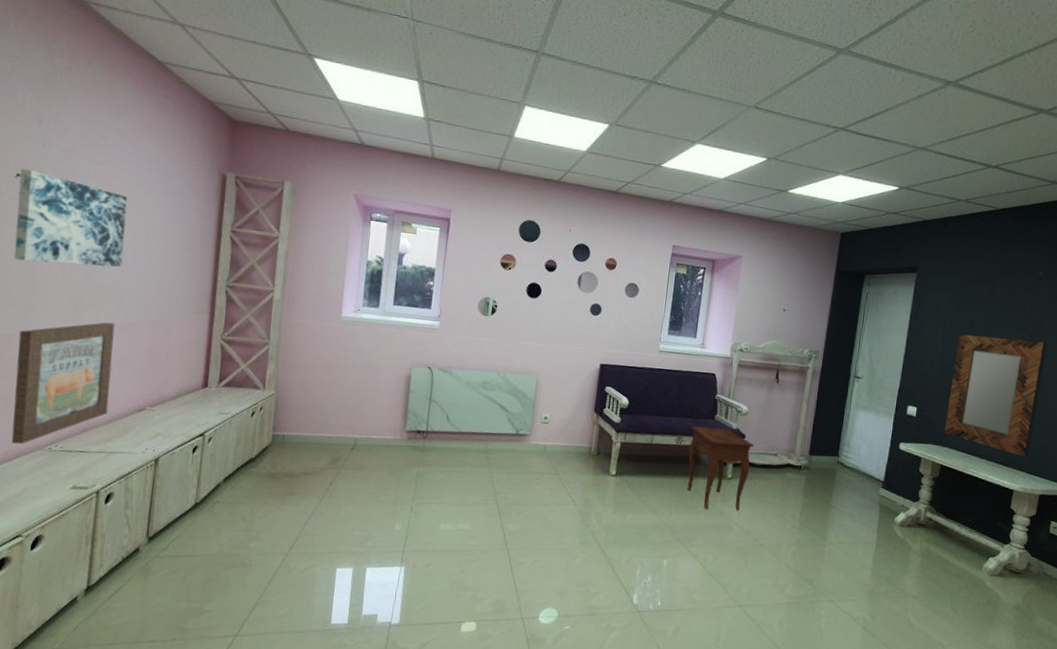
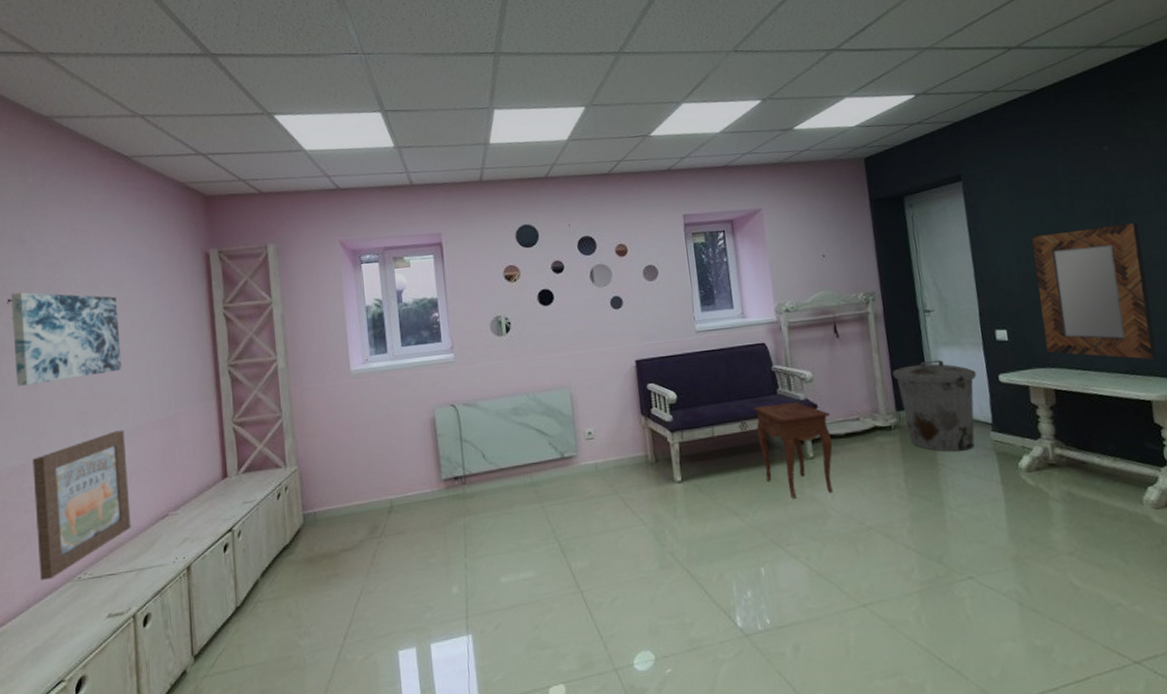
trash can: none [814,418,883,499] -> present [892,359,977,452]

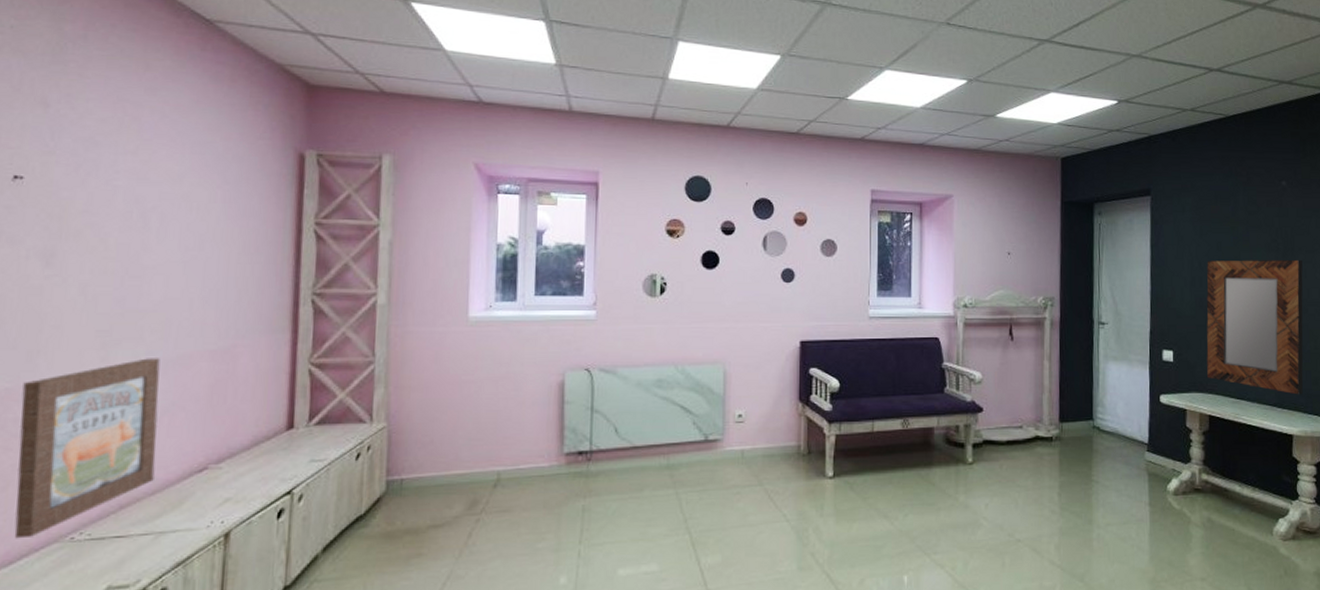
wall art: present [11,292,122,386] -> none [12,168,171,288]
side table: present [752,402,833,499] -> none [917,403,994,505]
trash can: present [892,359,977,452] -> none [1060,374,1140,469]

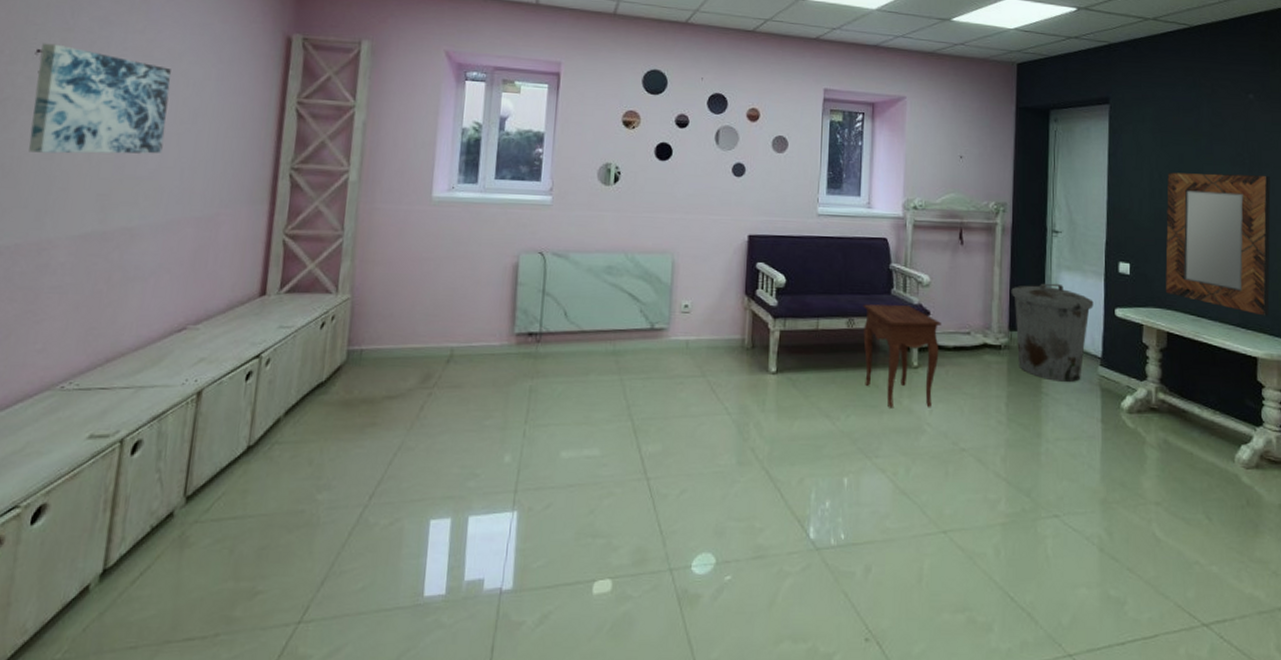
wall art: none [12,168,171,288] -> present [29,43,171,154]
wall art: present [14,358,160,539] -> none [12,222,152,385]
side table: none [917,403,994,505] -> present [863,304,941,408]
trash can: none [1060,374,1140,469] -> present [1011,283,1094,382]

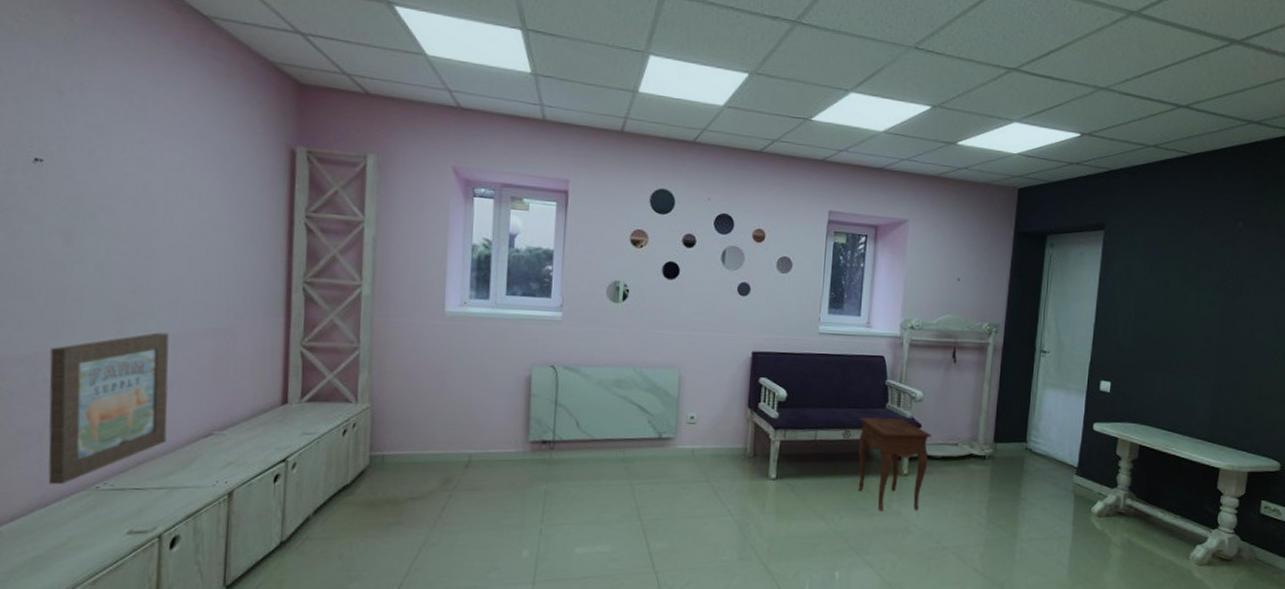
wall art: none [12,222,152,385] -> present [48,332,169,485]
wall art: present [29,43,171,154] -> none [37,151,176,266]
trash can: present [1011,283,1094,382] -> none [998,399,1074,489]
home mirror: present [1165,172,1271,316] -> none [1142,297,1250,431]

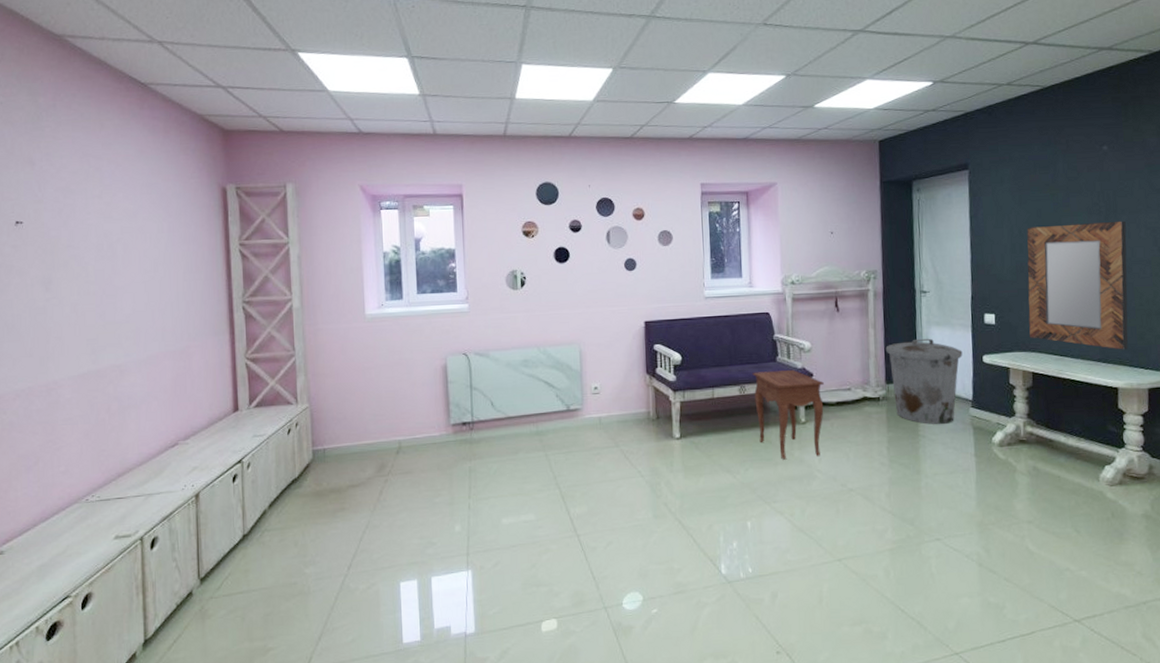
wall art: present [48,332,169,485] -> none [40,359,140,501]
trash can: none [998,399,1074,489] -> present [885,338,963,424]
home mirror: none [1142,297,1250,431] -> present [1027,221,1128,350]

